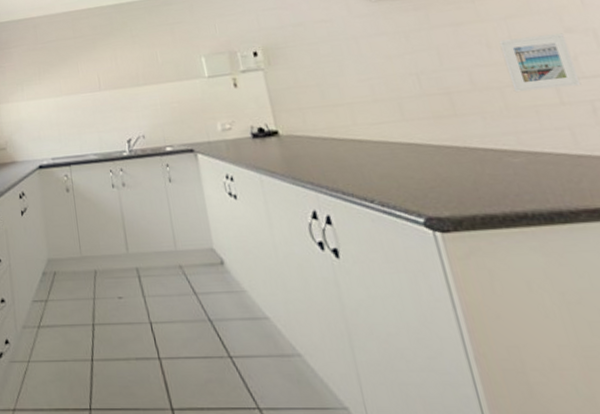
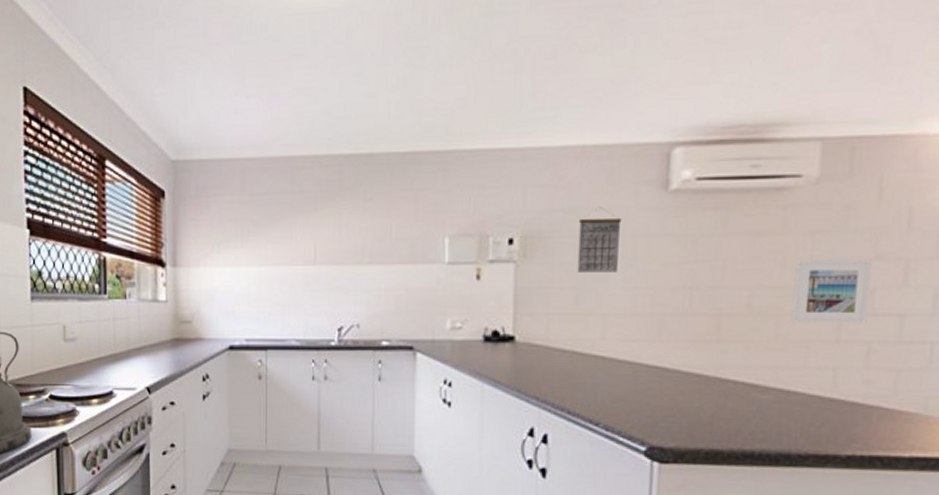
calendar: none [307,19,350,72] -> present [577,206,622,273]

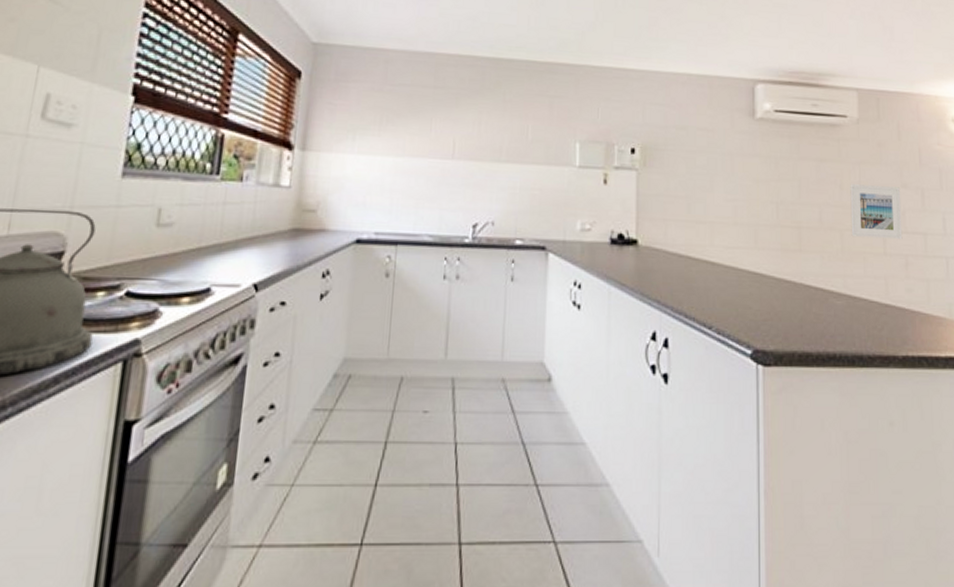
calendar: present [577,206,622,273] -> none [688,126,721,185]

